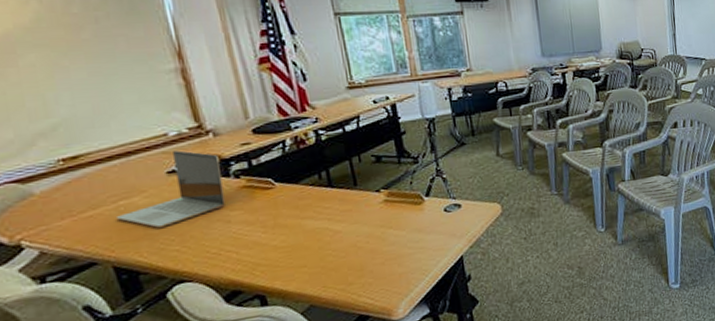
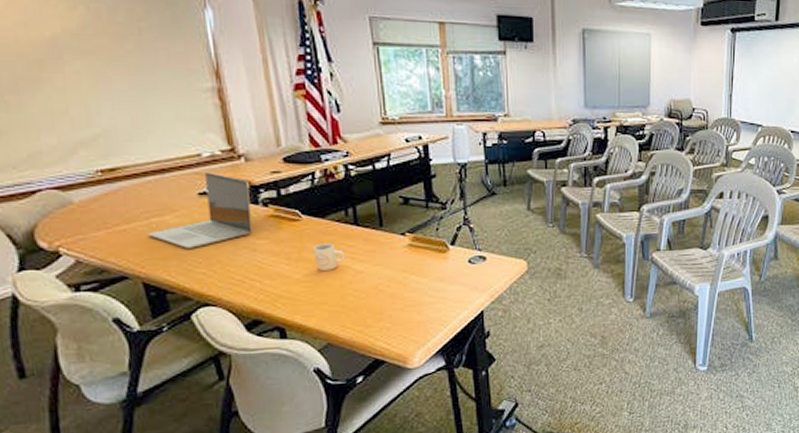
mug: none [288,207,323,236] -> present [312,243,346,272]

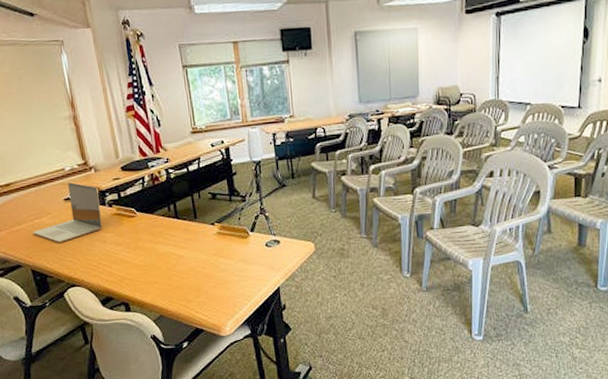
mug: present [312,243,346,272] -> none [145,234,170,257]

